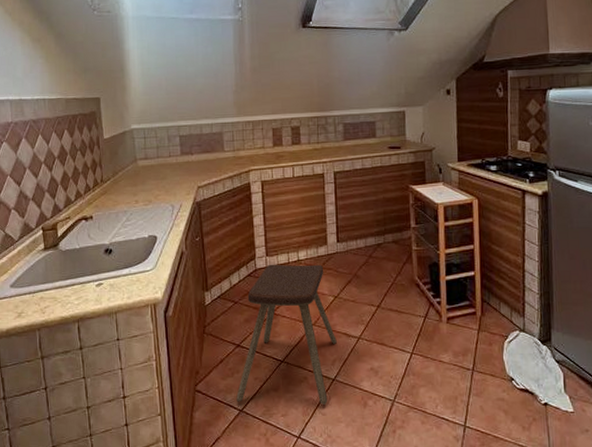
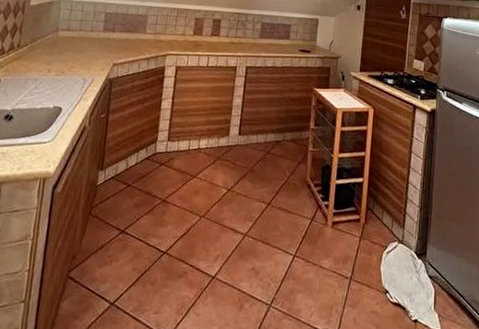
music stool: present [236,264,337,406] -> none [109,149,223,305]

